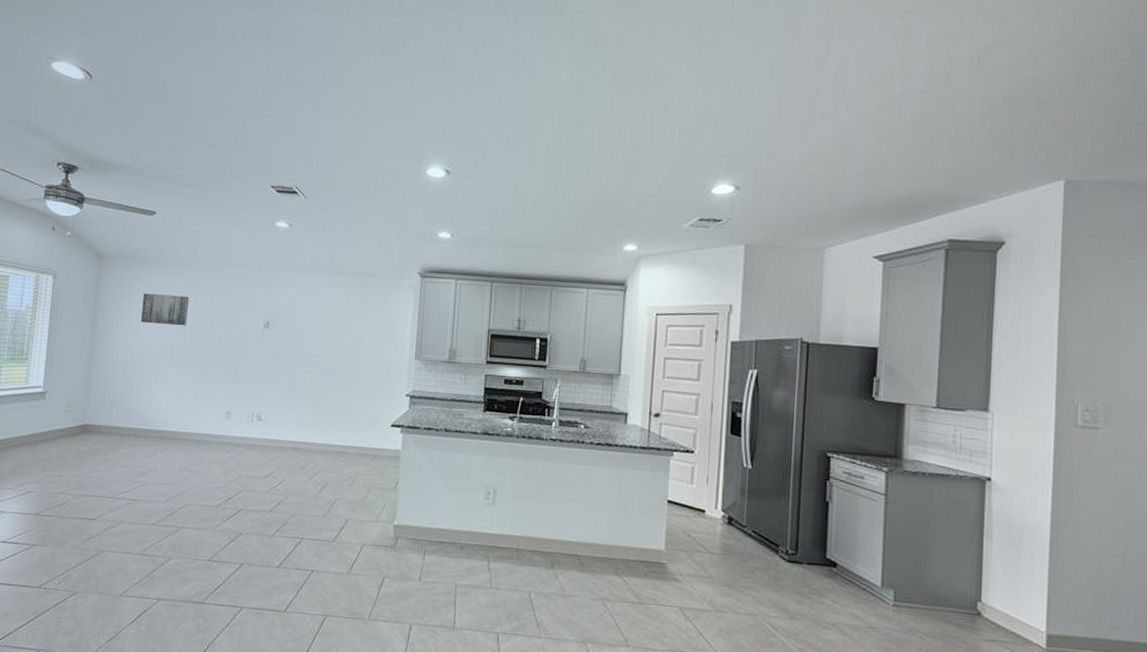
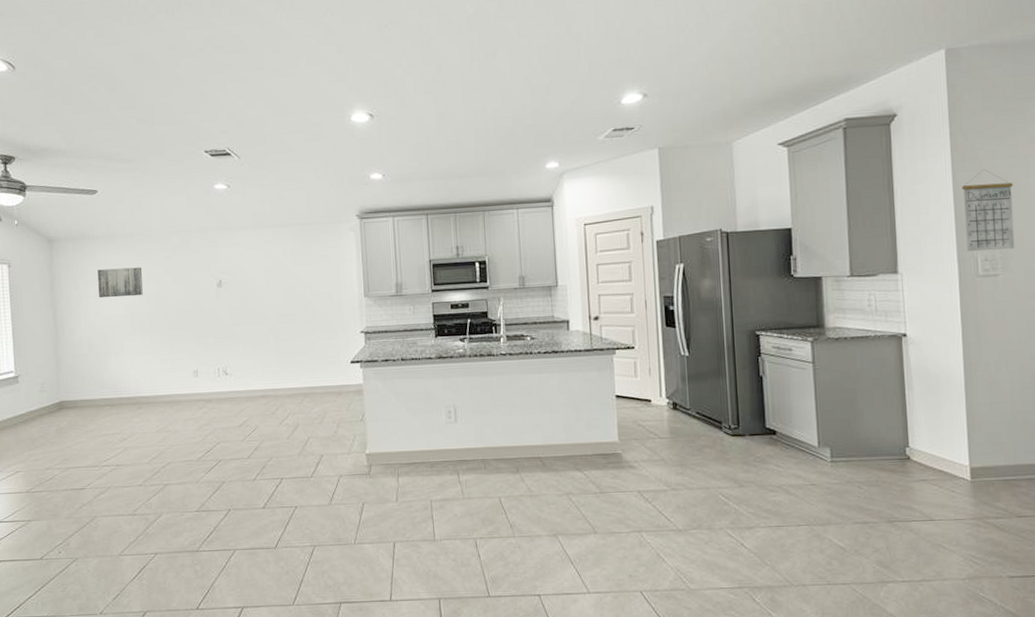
calendar: none [1067,312,1124,403] -> present [962,169,1015,252]

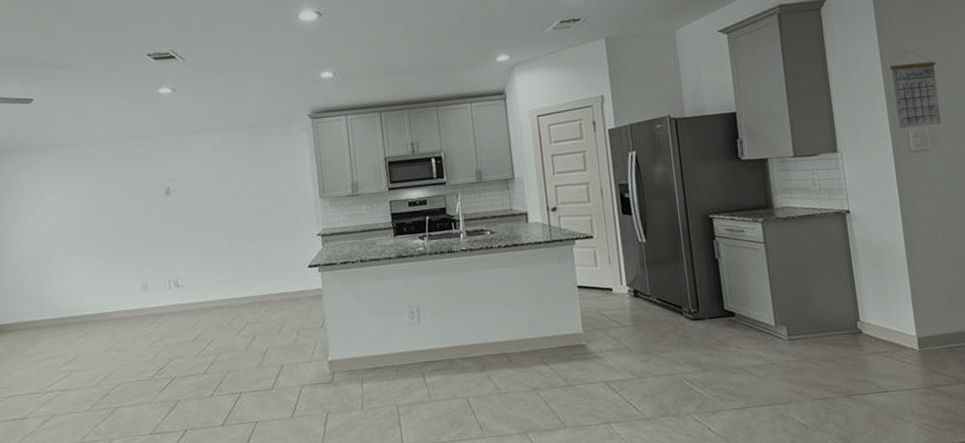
wall art: present [97,267,143,298] -> none [35,177,86,213]

